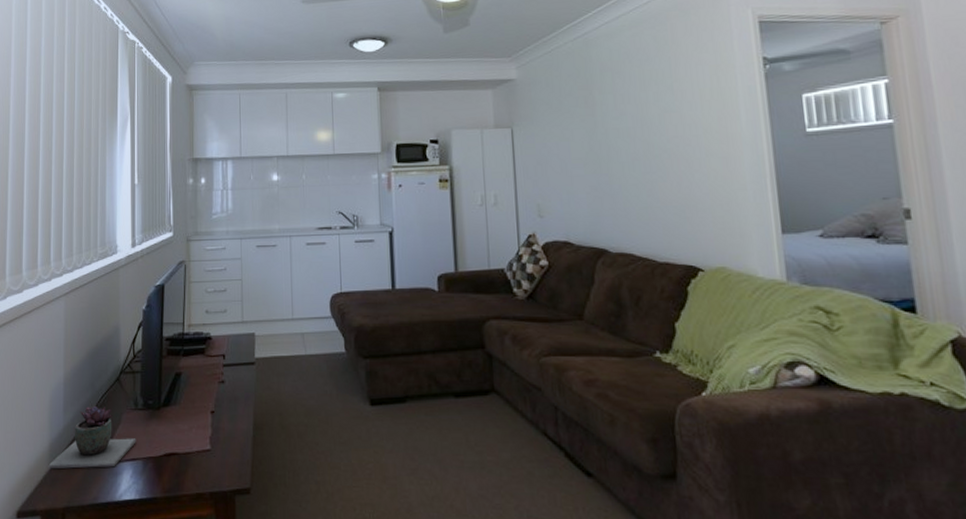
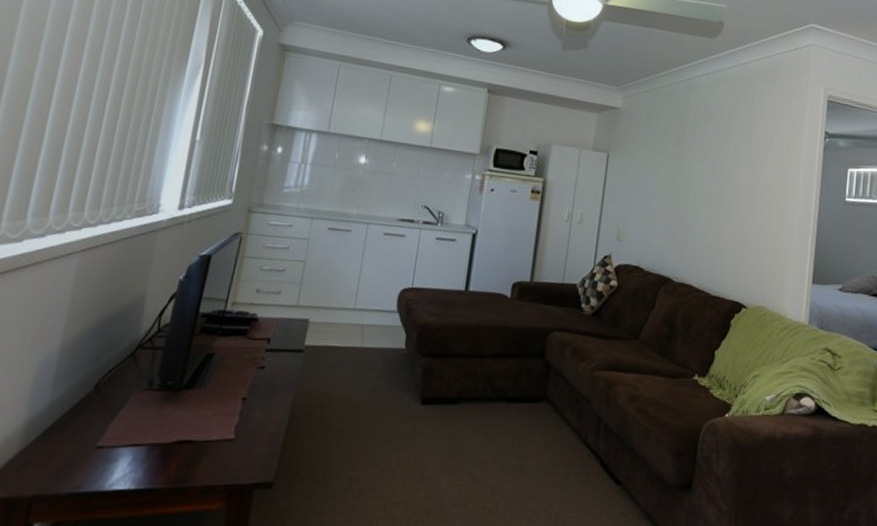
succulent plant: present [48,406,136,469] -> none [19,382,144,453]

